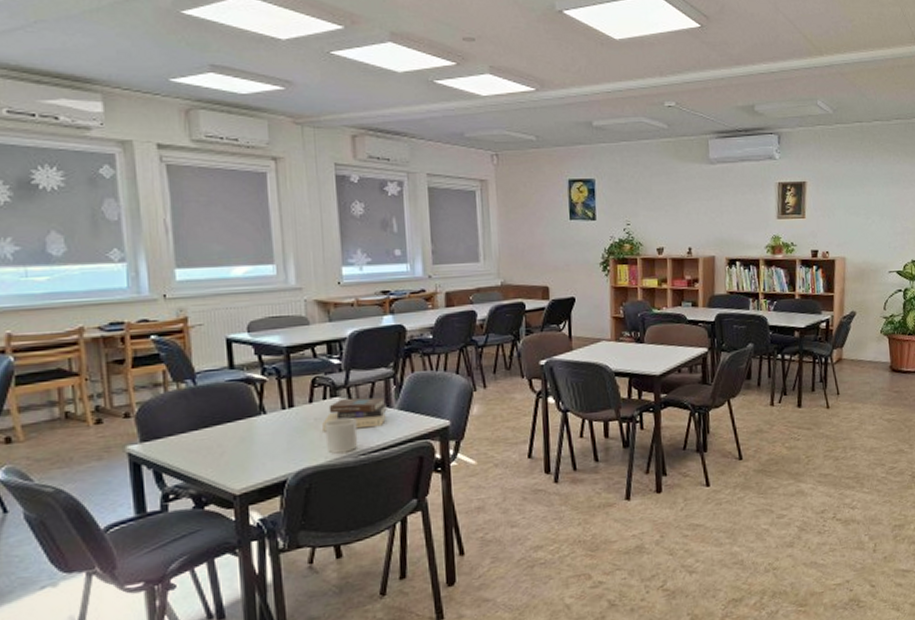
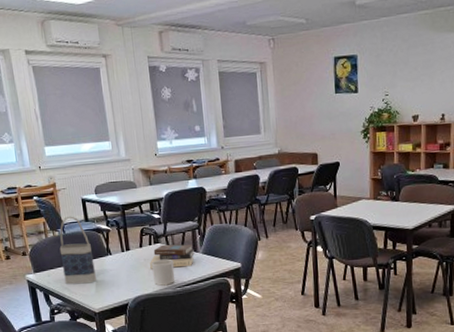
bag: none [185,361,242,458] -> present [59,216,97,285]

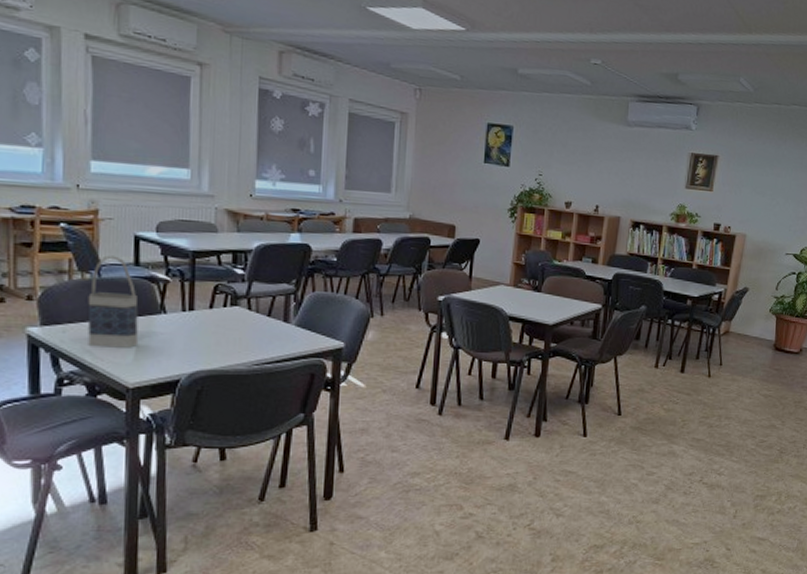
books: present [150,244,195,269] -> none [220,308,285,340]
mug: present [151,258,175,286] -> none [221,326,254,361]

